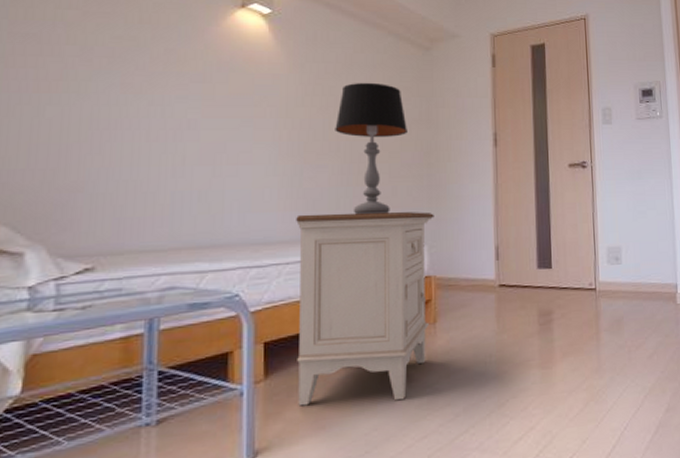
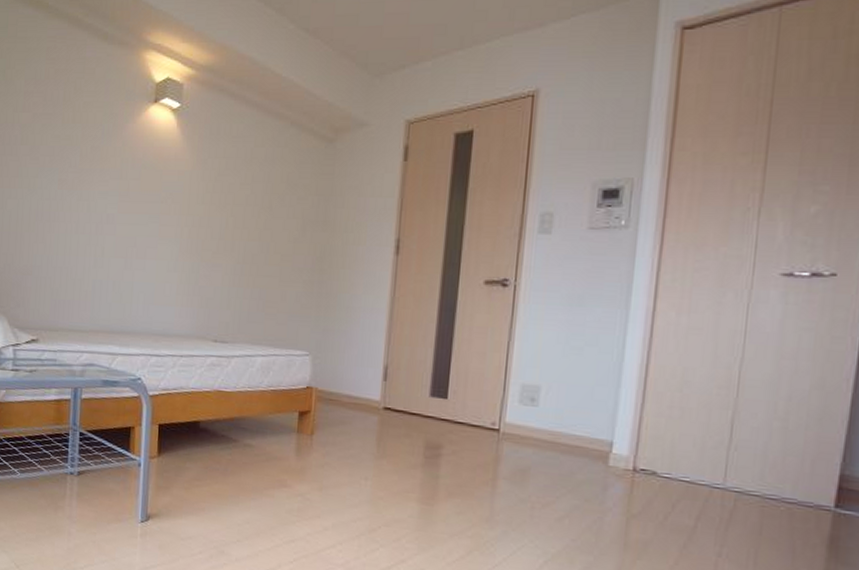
nightstand: present [296,212,434,407] -> none [183,311,322,502]
table lamp: present [335,82,407,215] -> none [231,179,302,319]

